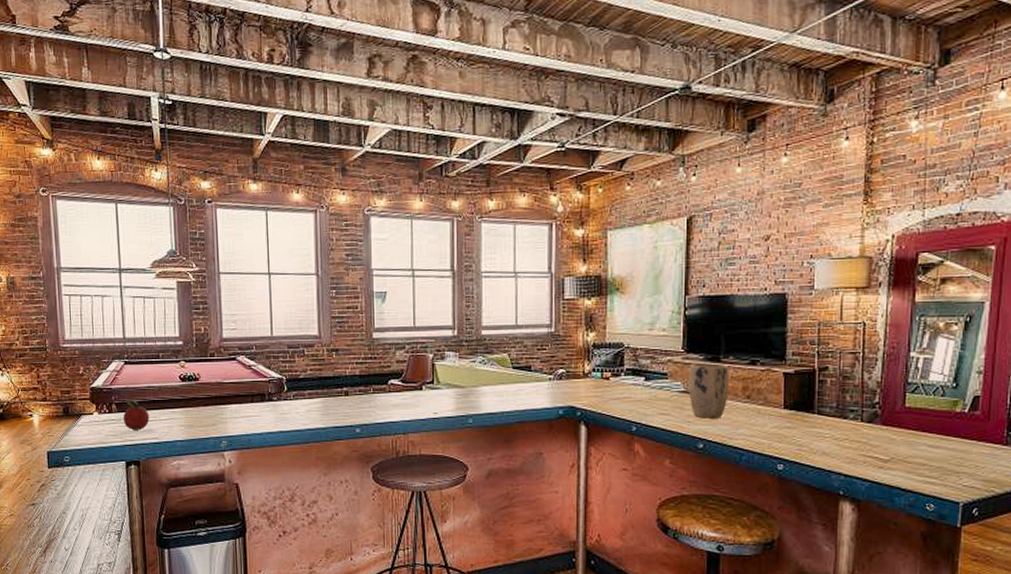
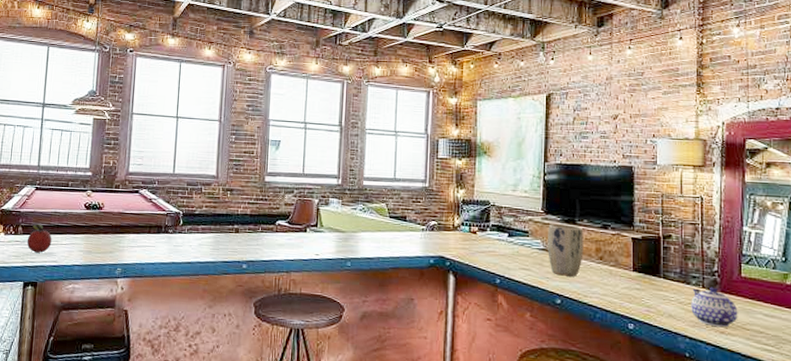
teapot: none [847,420,900,462] -> present [691,287,738,328]

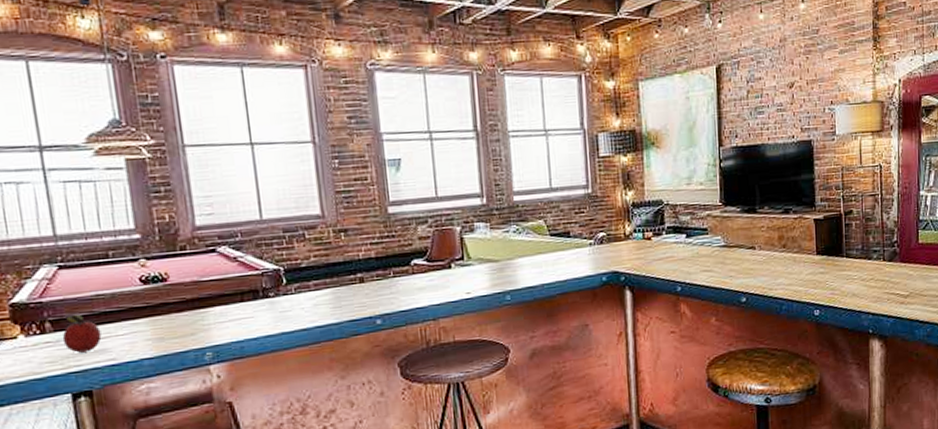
plant pot: present [548,224,584,277] -> none [728,214,766,272]
teapot: present [691,287,738,328] -> none [873,258,916,299]

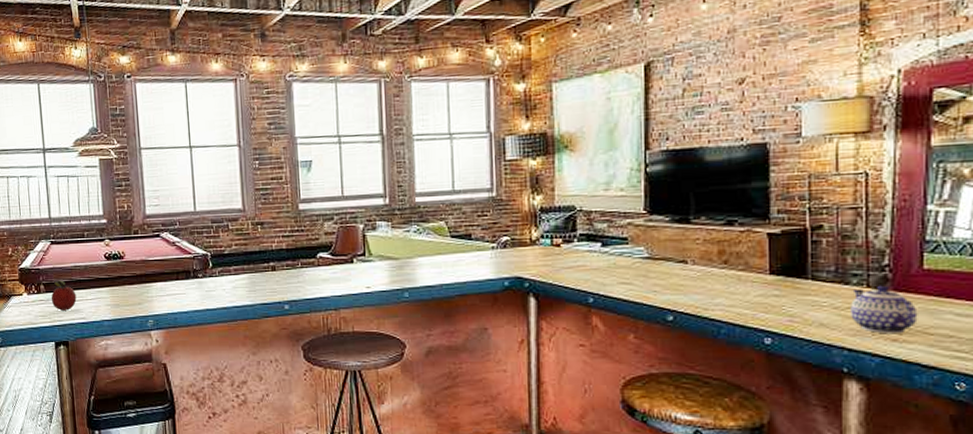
teapot: none [873,258,916,299] -> present [851,285,918,334]

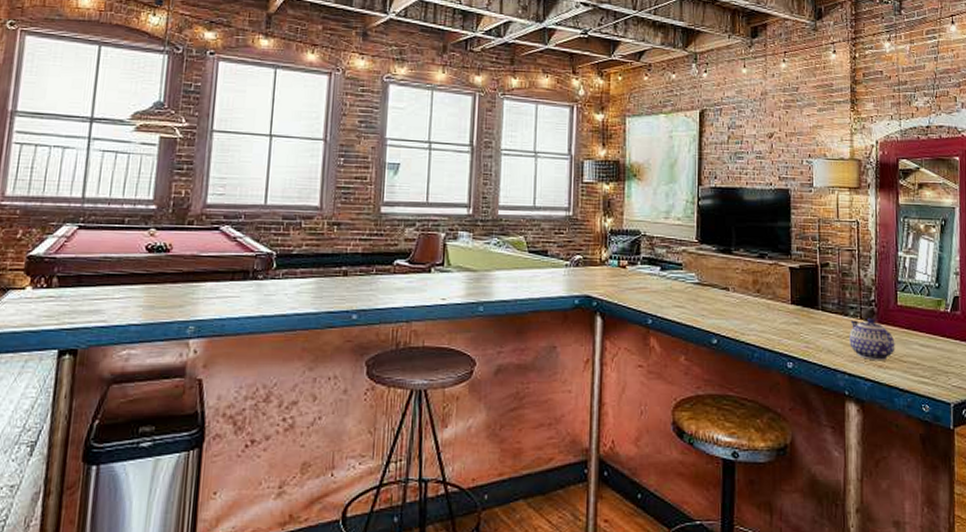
fruit: present [51,280,77,311] -> none [64,273,100,311]

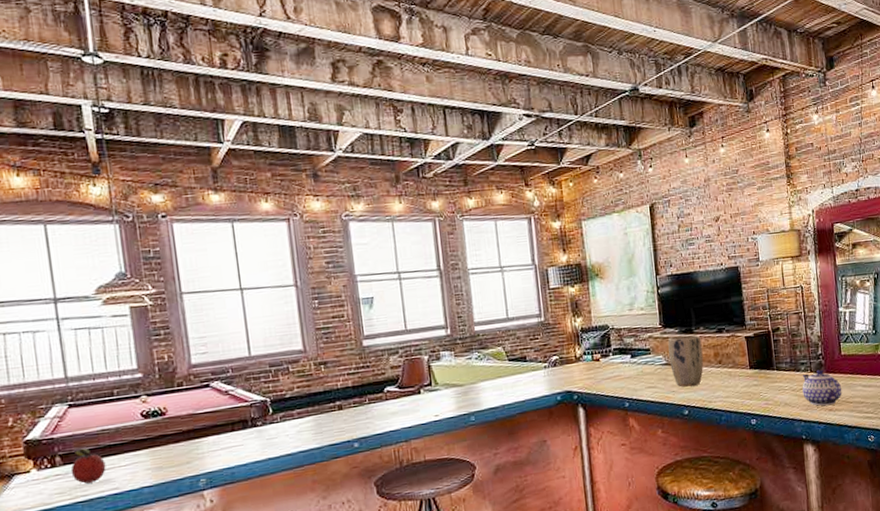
fruit: none [64,273,100,311] -> present [70,448,106,484]
plant pot: none [703,254,740,313] -> present [668,334,704,387]

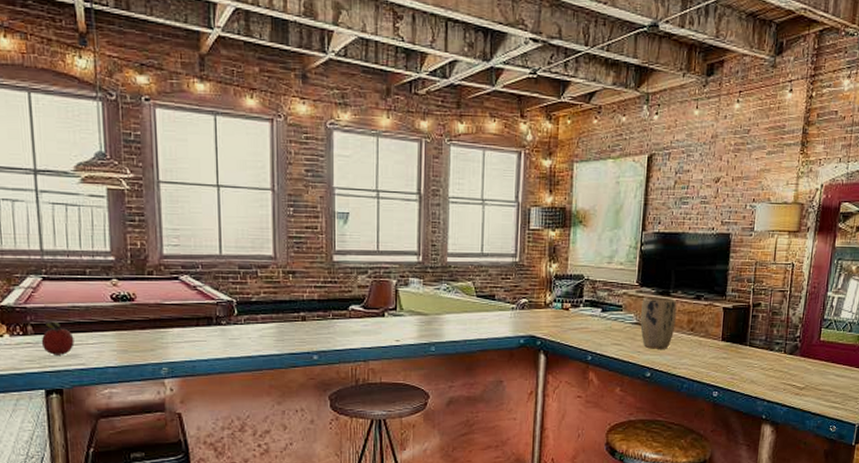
teapot: present [802,369,842,406] -> none [771,352,814,390]

